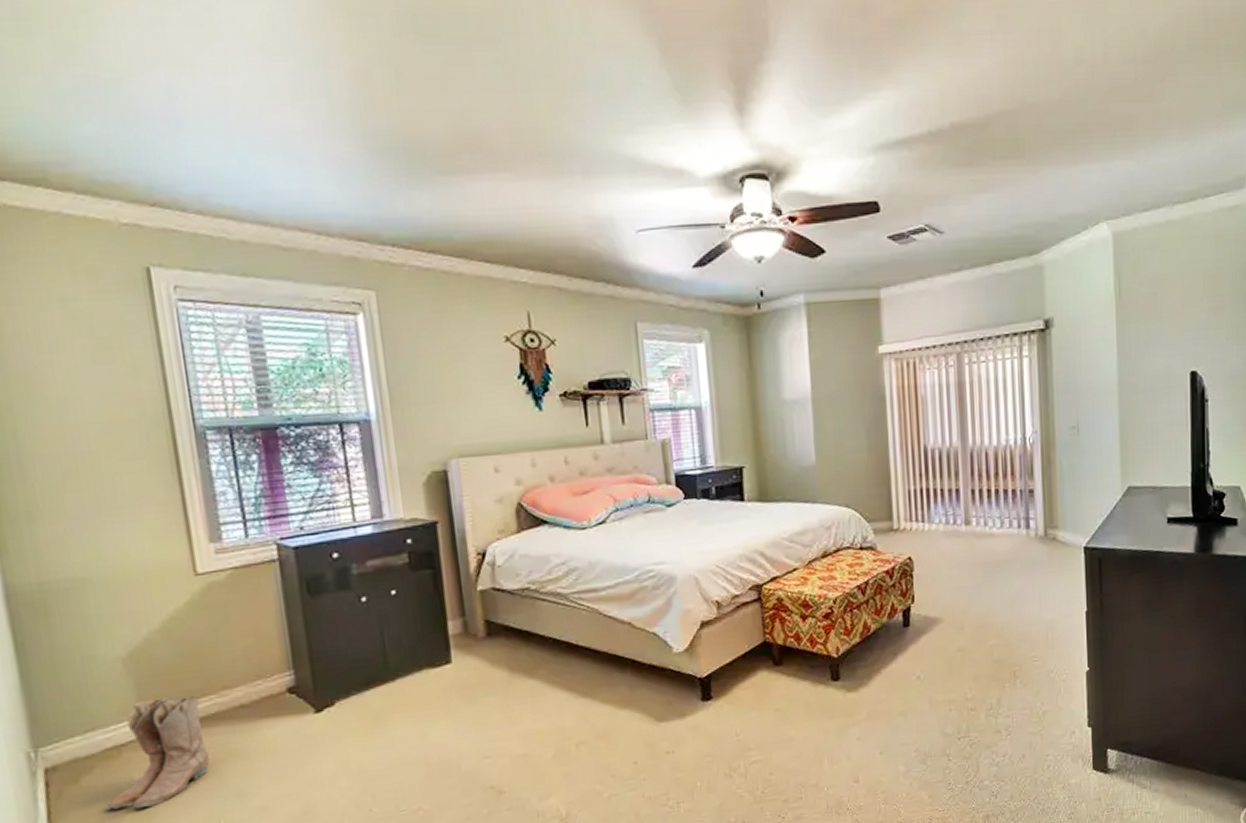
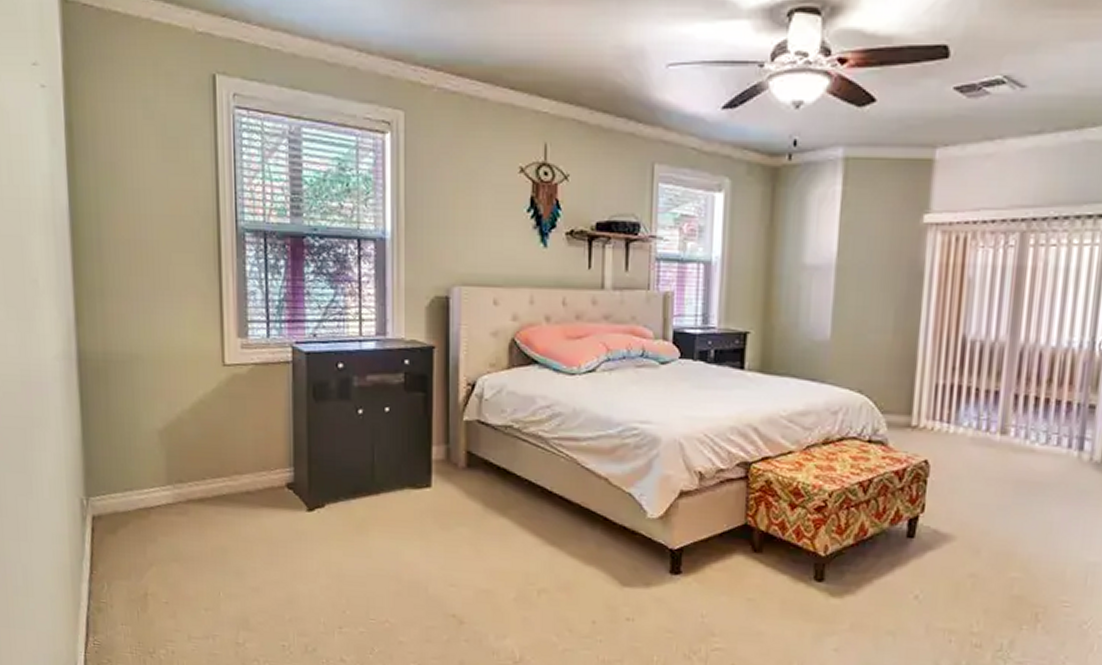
boots: present [107,696,210,810] -> none [135,471,217,568]

